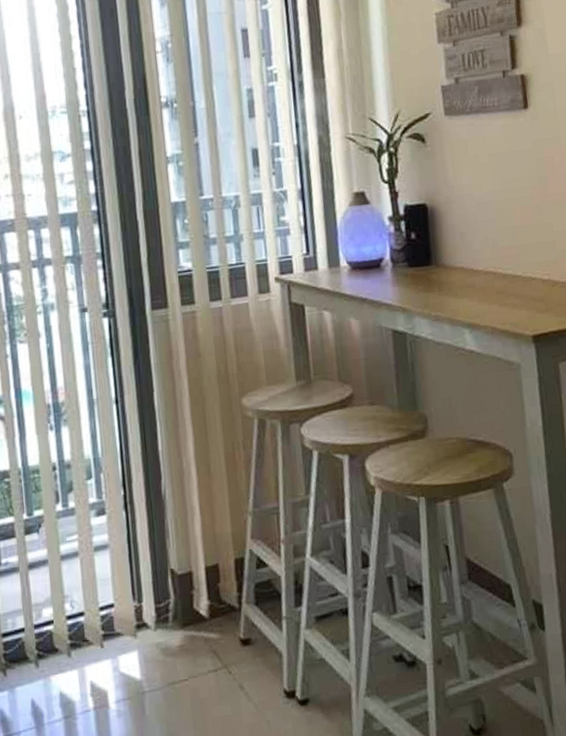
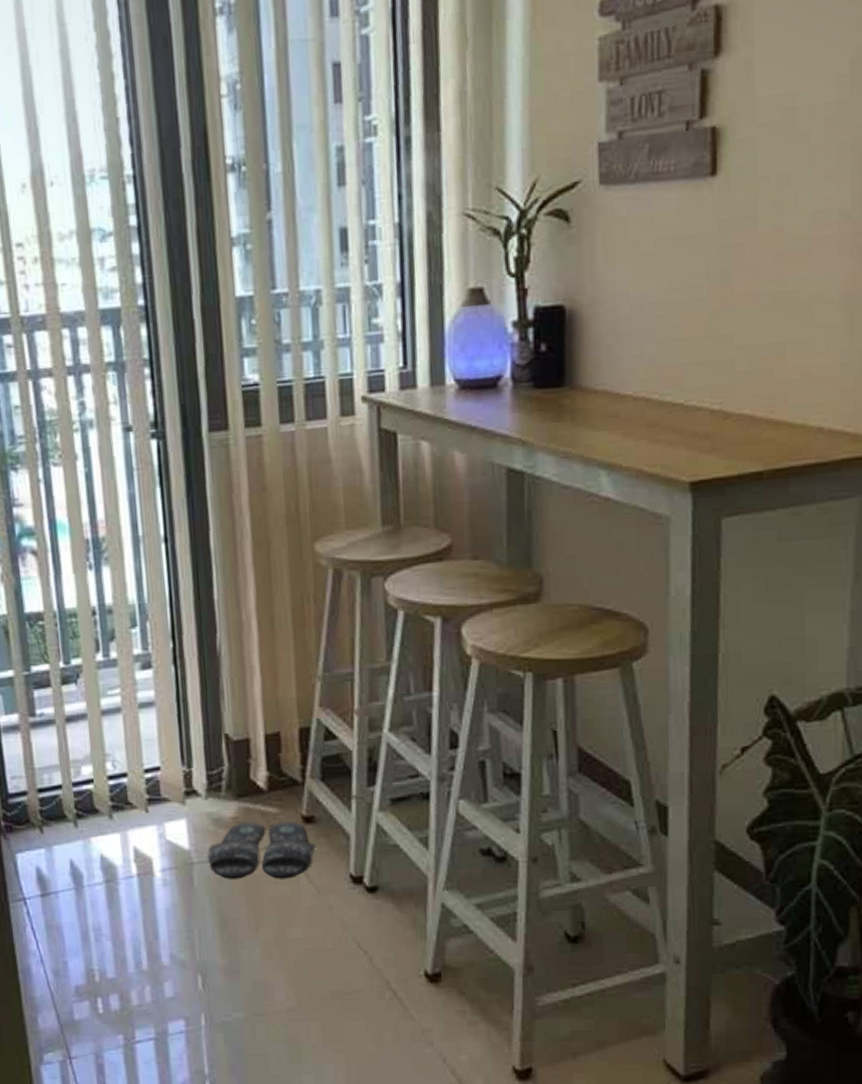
slippers: none [157,645,253,704] -> present [207,822,316,878]

